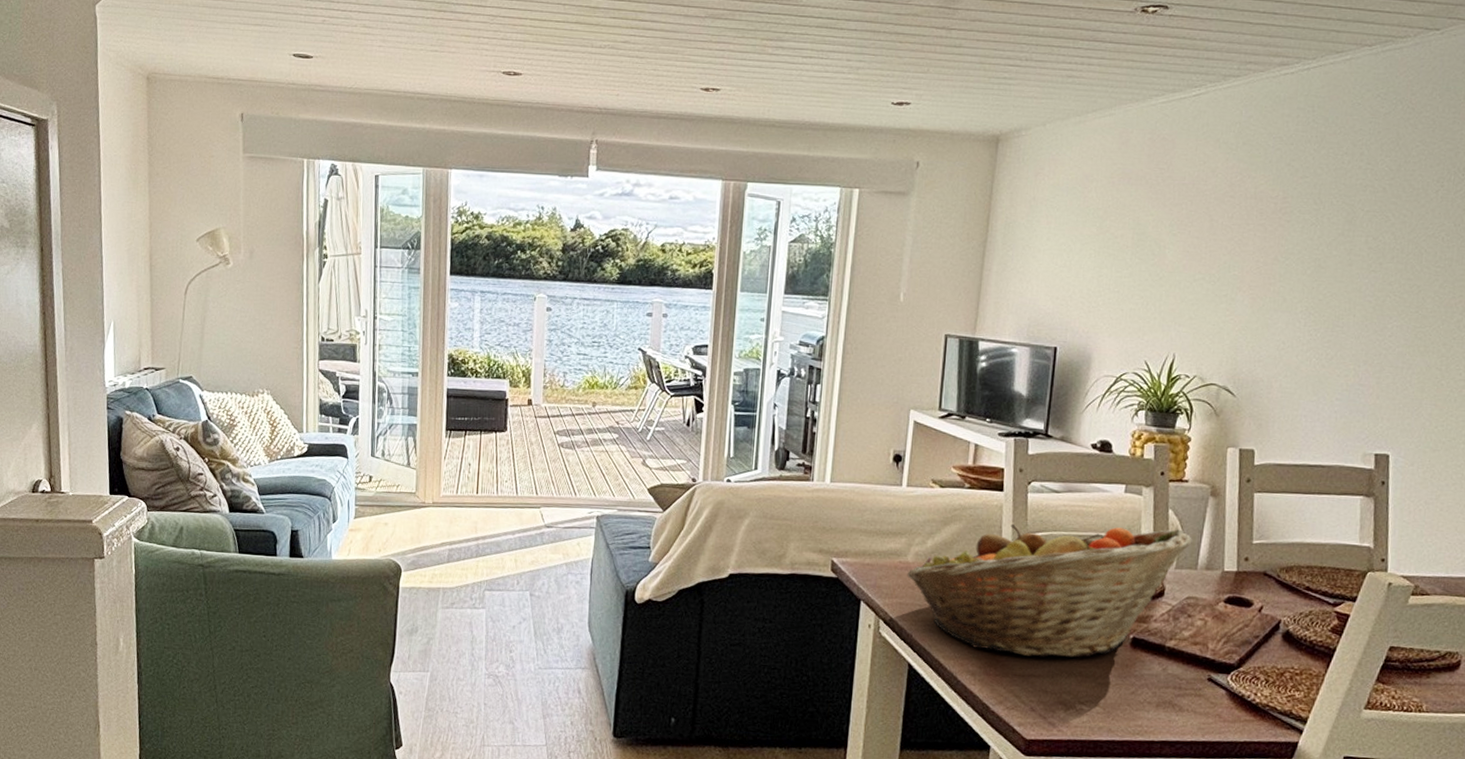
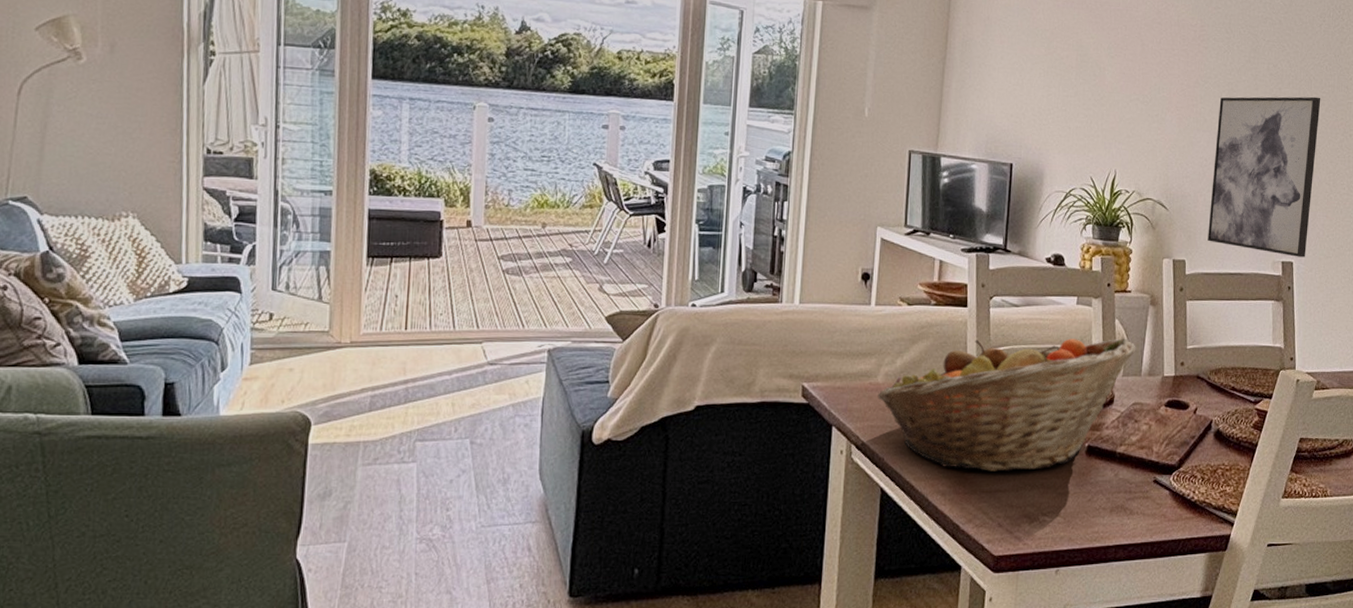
wall art: none [1282,271,1434,450] -> present [1207,96,1321,257]

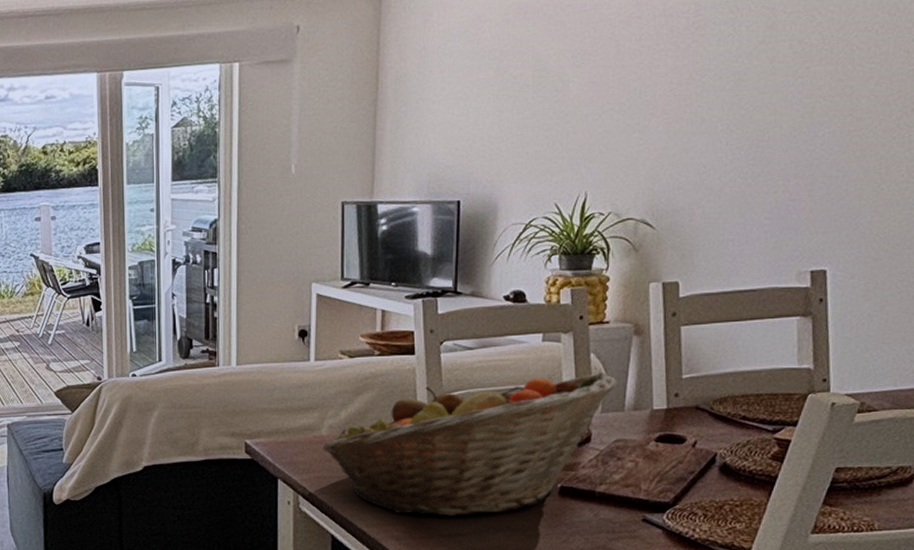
wall art: present [1207,96,1321,257] -> none [708,69,868,264]

